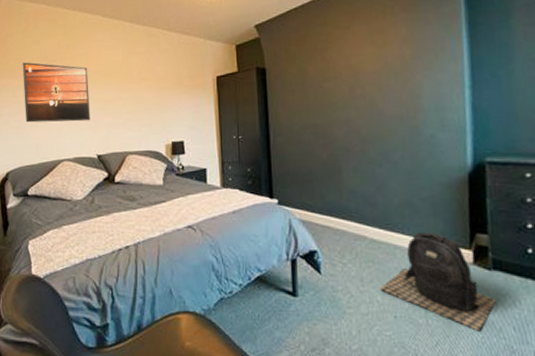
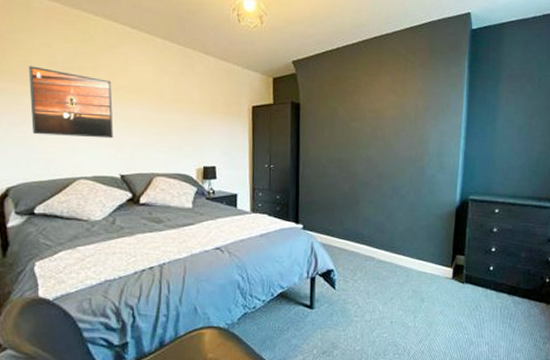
backpack: present [380,233,496,332] -> none [382,254,465,330]

